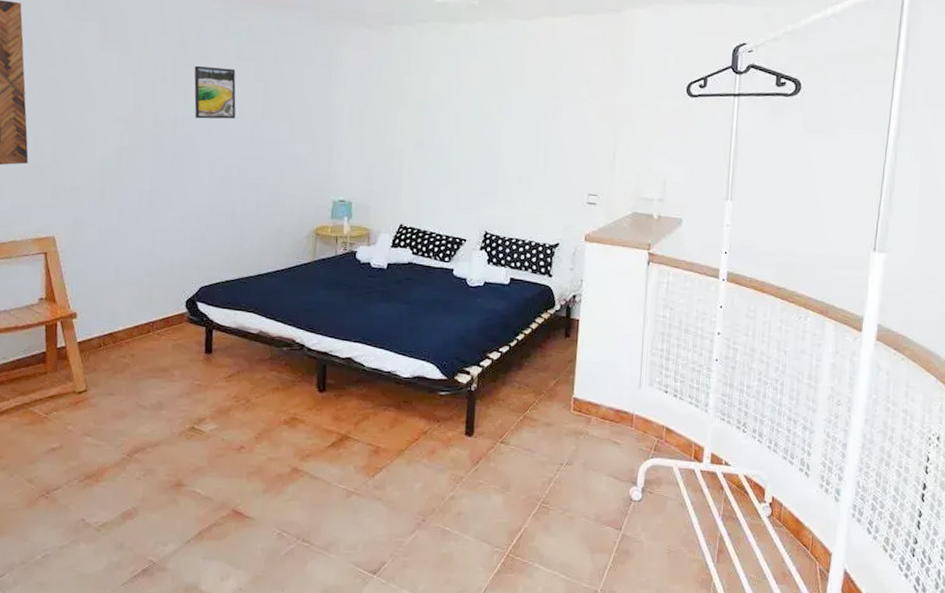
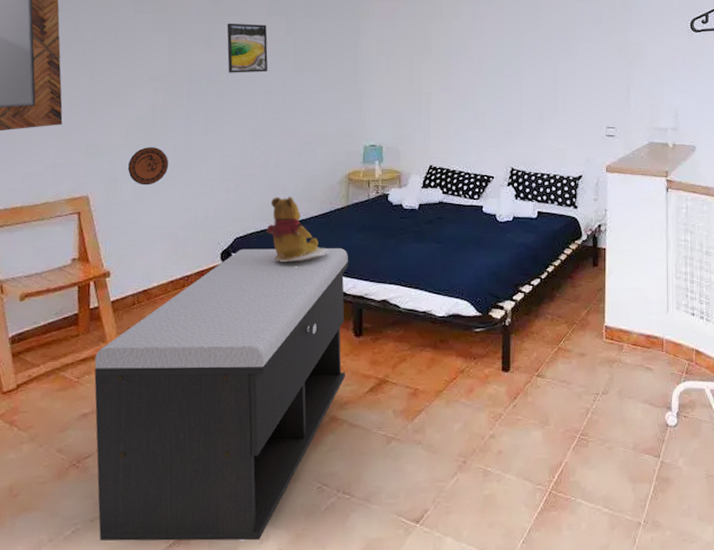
storage bench: none [61,298,314,578] -> present [94,248,349,541]
decorative plate: none [94,190,135,230] -> present [128,147,169,185]
teddy bear: none [231,248,295,321] -> present [266,197,329,269]

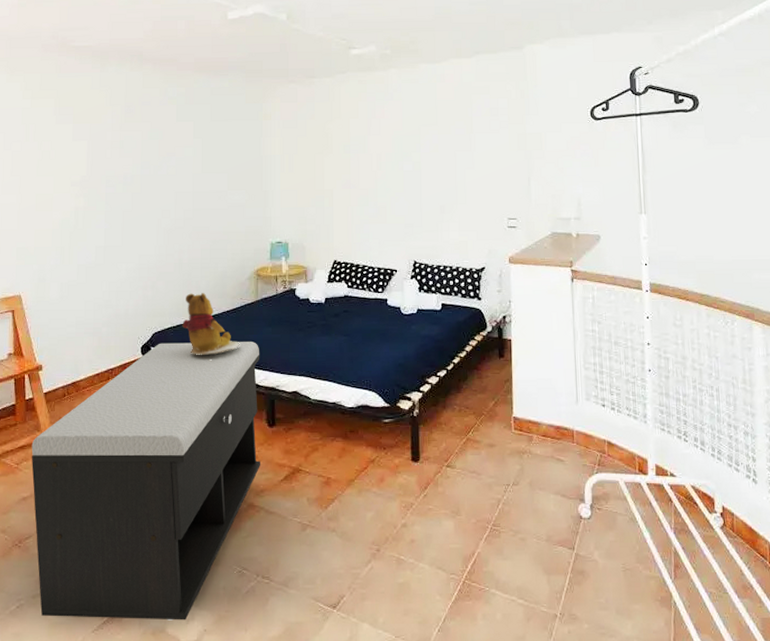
decorative plate: present [128,147,169,185] -> none [55,248,91,285]
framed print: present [226,23,268,73] -> none [139,129,179,177]

